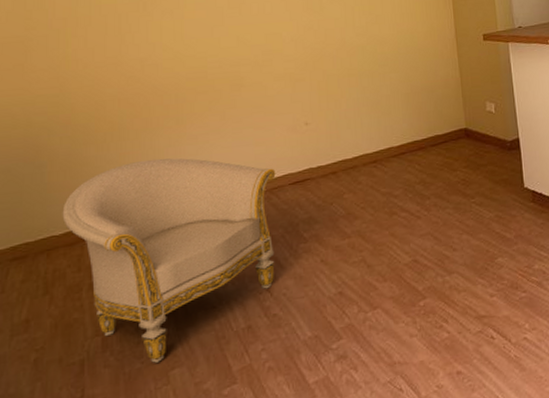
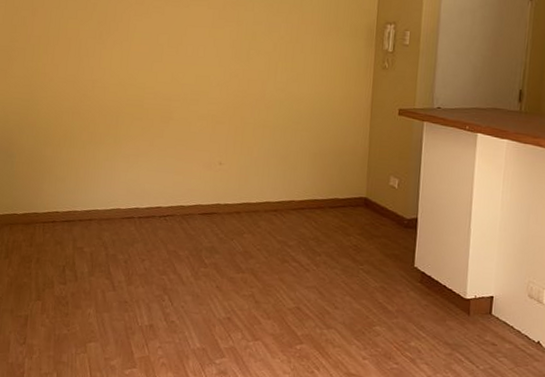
armchair: present [62,158,276,363] -> none [23,167,189,334]

